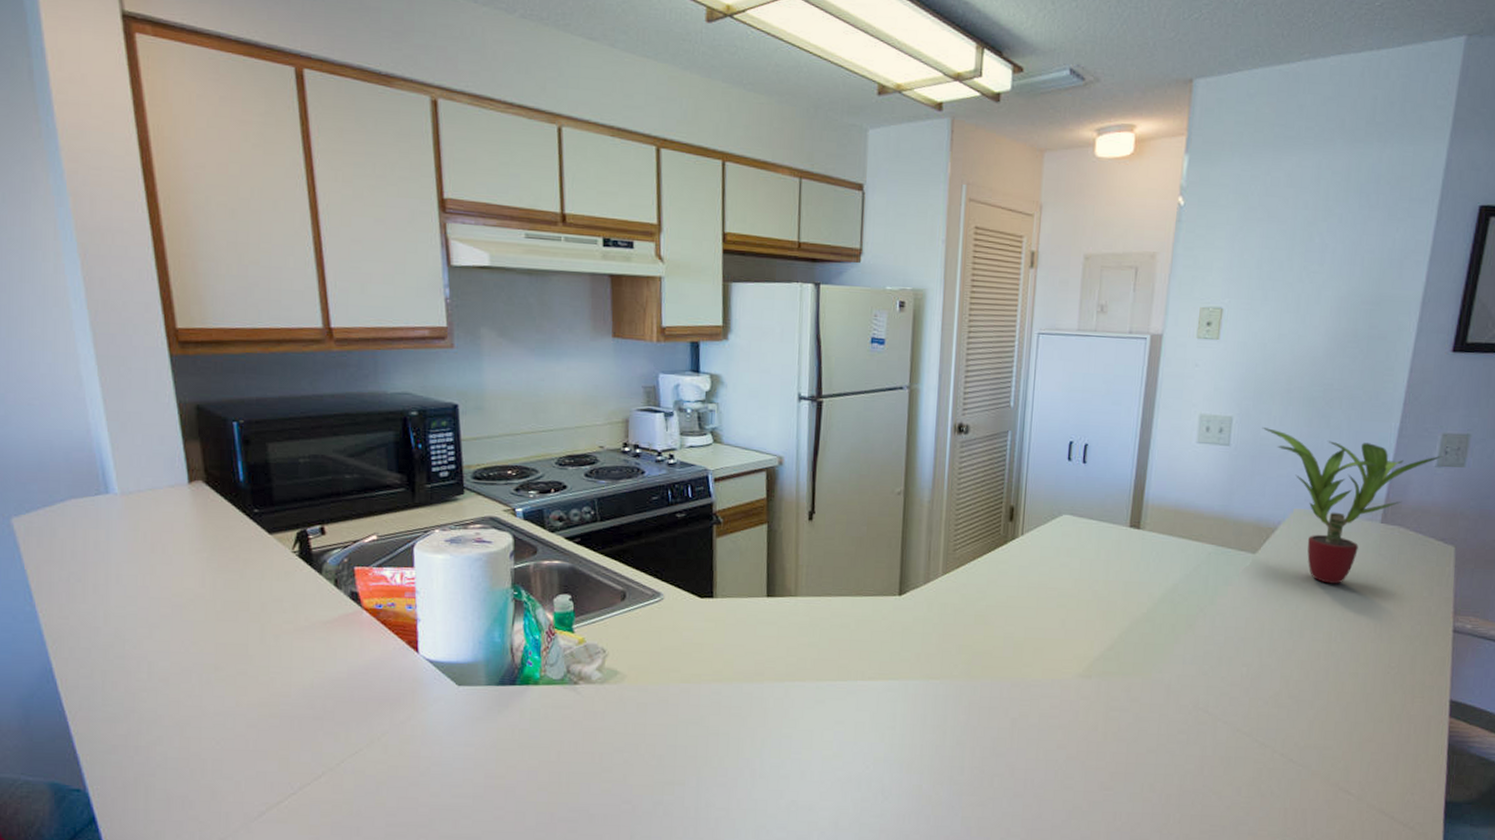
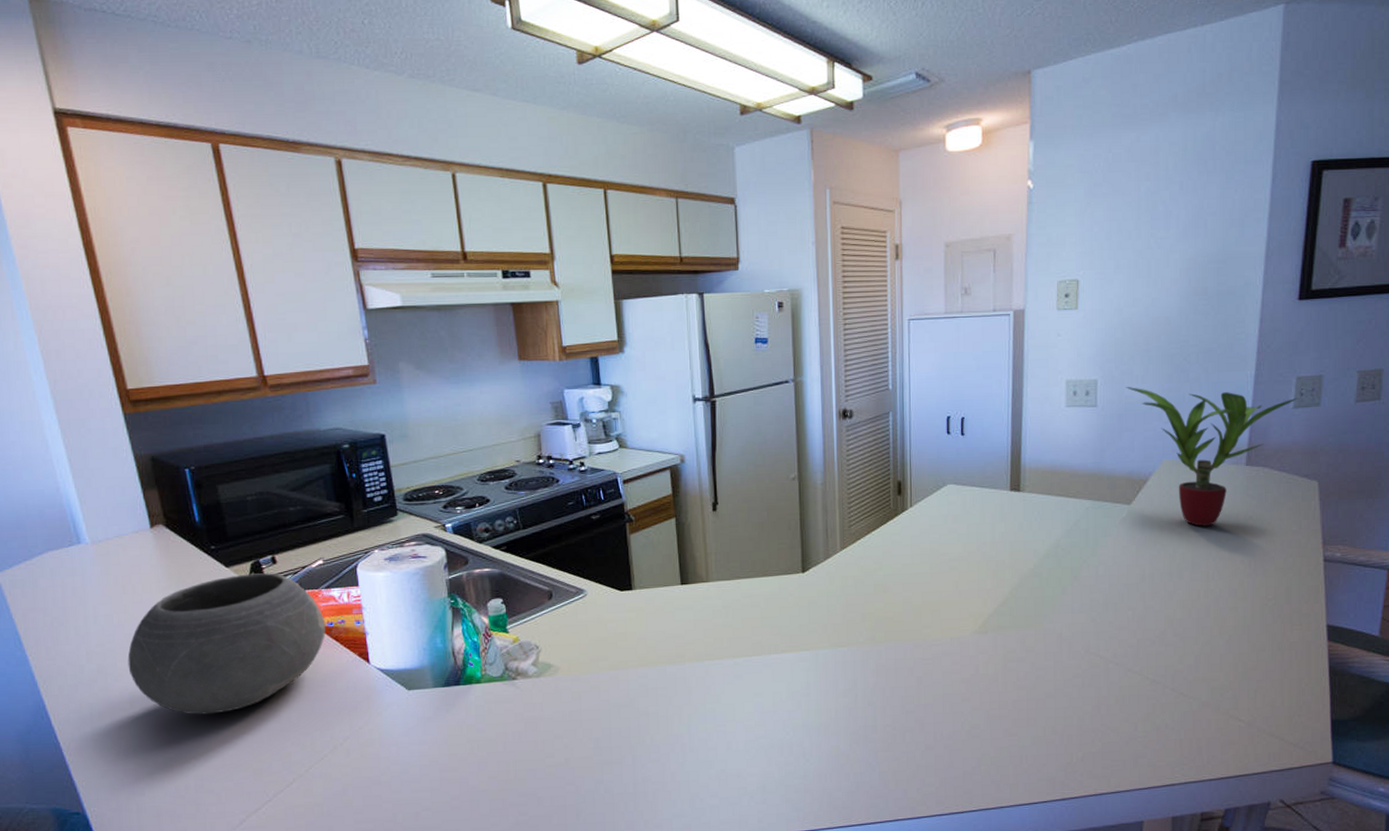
bowl: none [149,543,374,694] -> present [127,573,326,715]

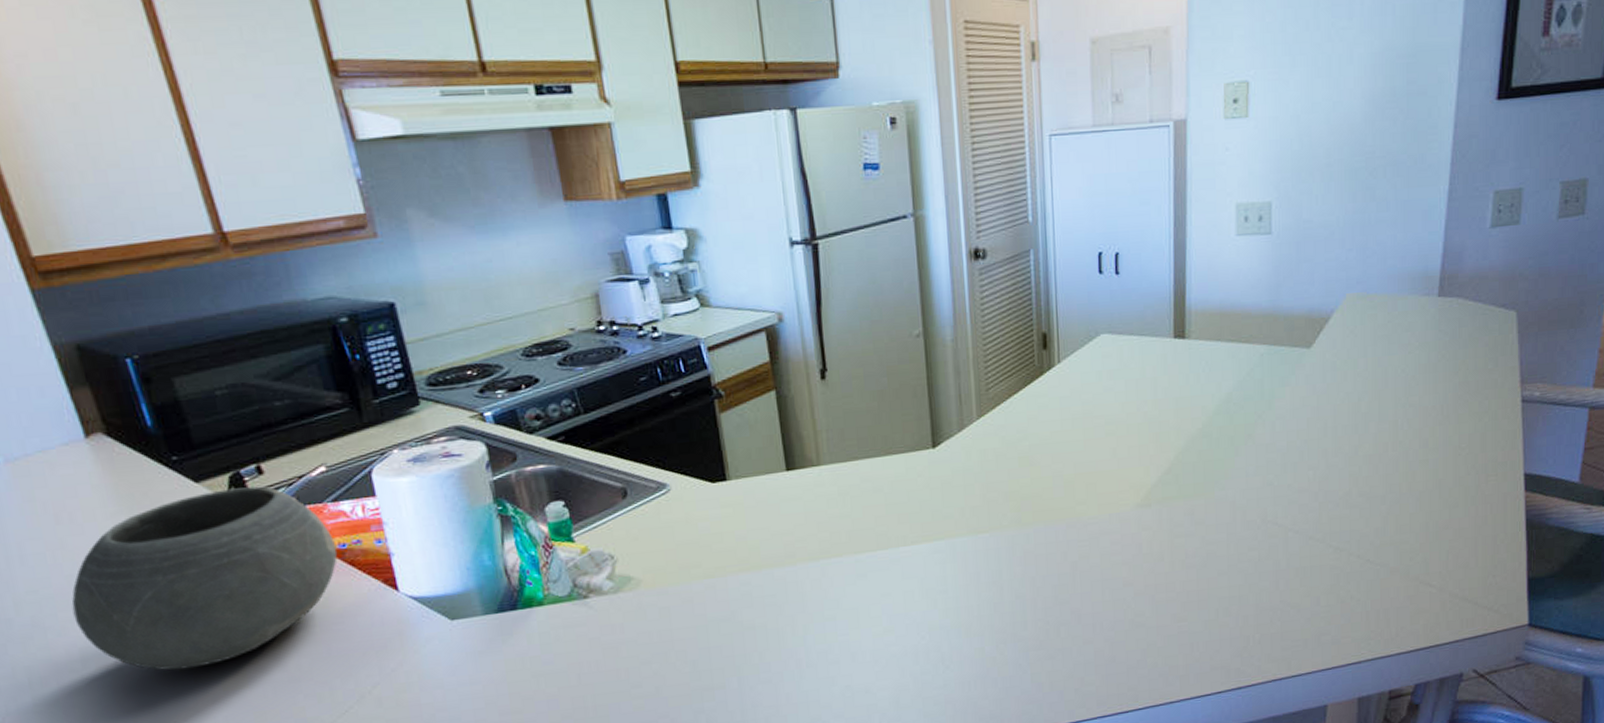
potted plant: present [1126,387,1299,526] -> none [1304,209,1496,369]

